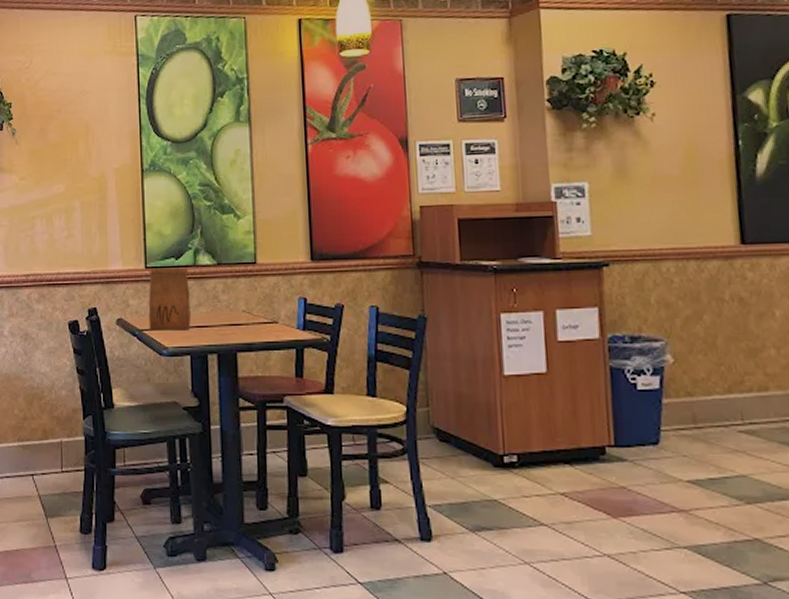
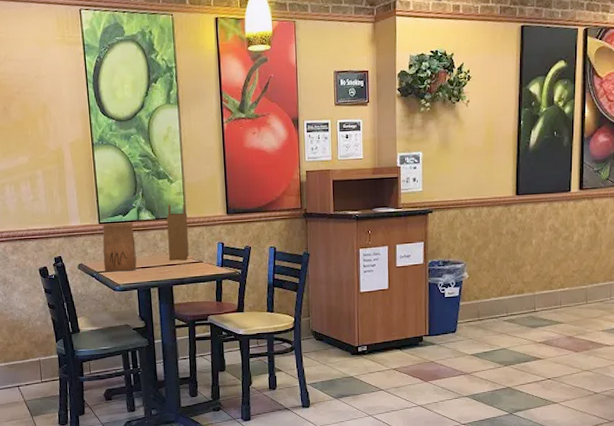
shopping bag: none [231,245,260,320] -> present [166,203,189,261]

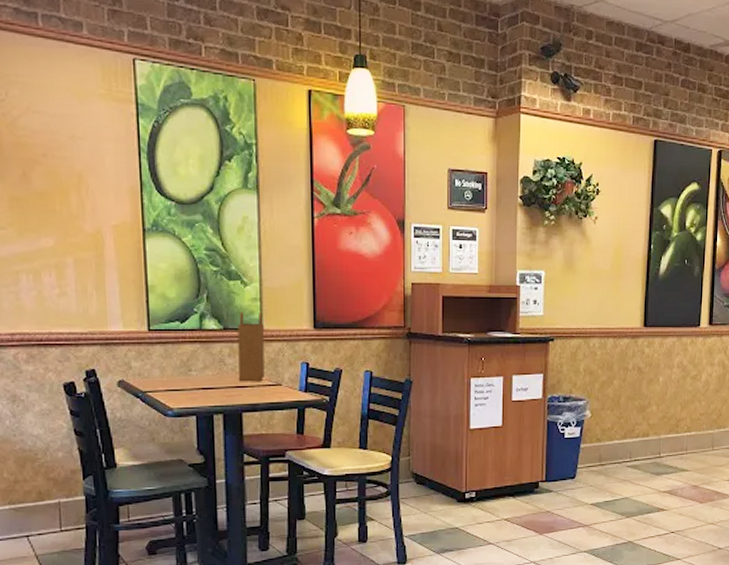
paper bag: present [102,222,137,272] -> none [152,331,197,393]

